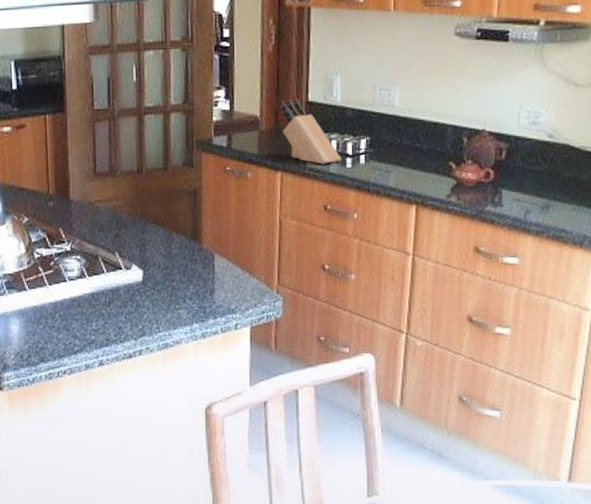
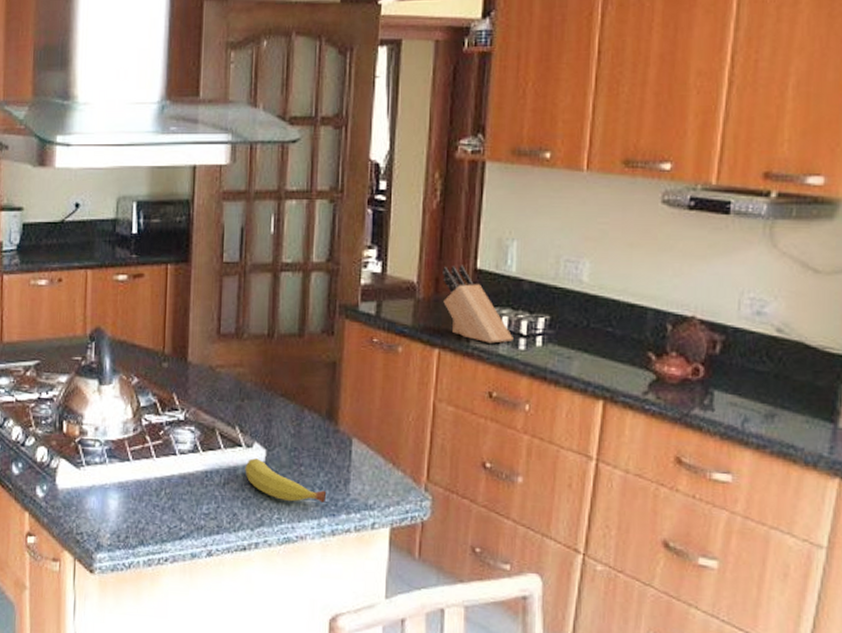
fruit: none [126,278,196,313] -> present [245,458,327,503]

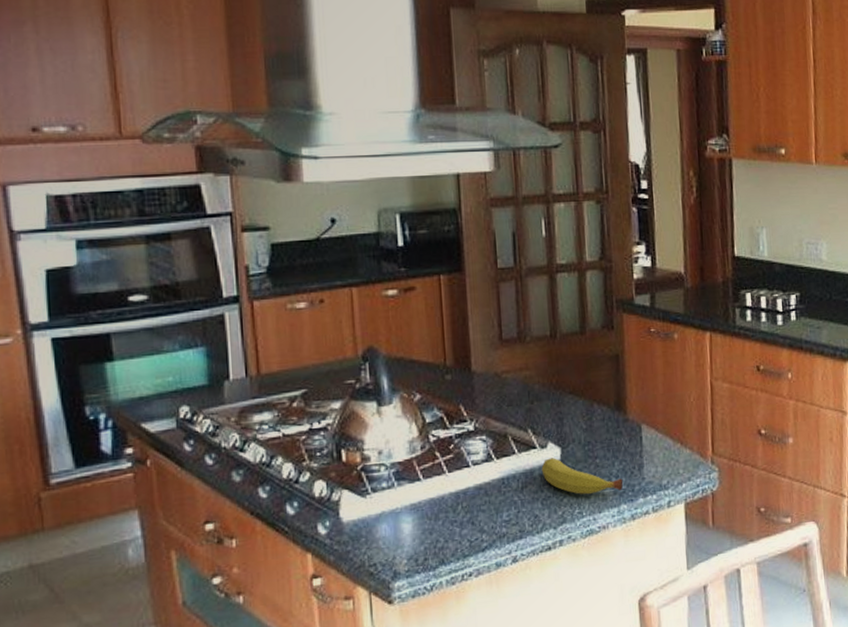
knife block: present [443,265,513,344] -> none [706,253,772,322]

